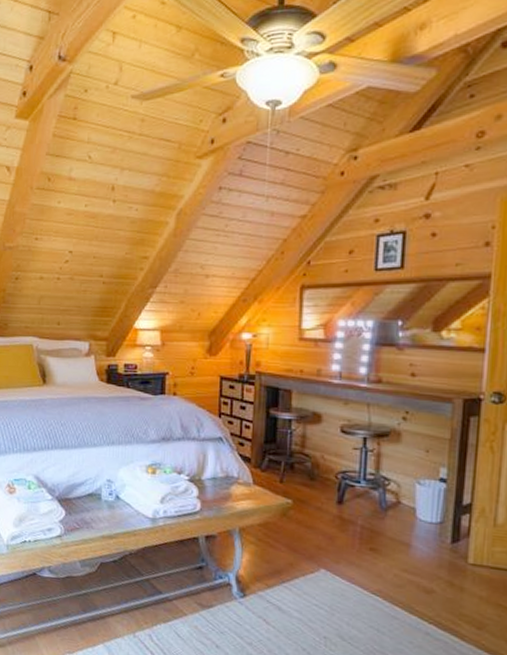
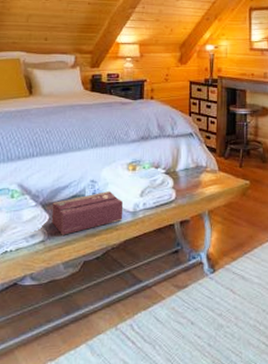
tissue box: none [67,493,142,533] -> present [51,191,124,235]

